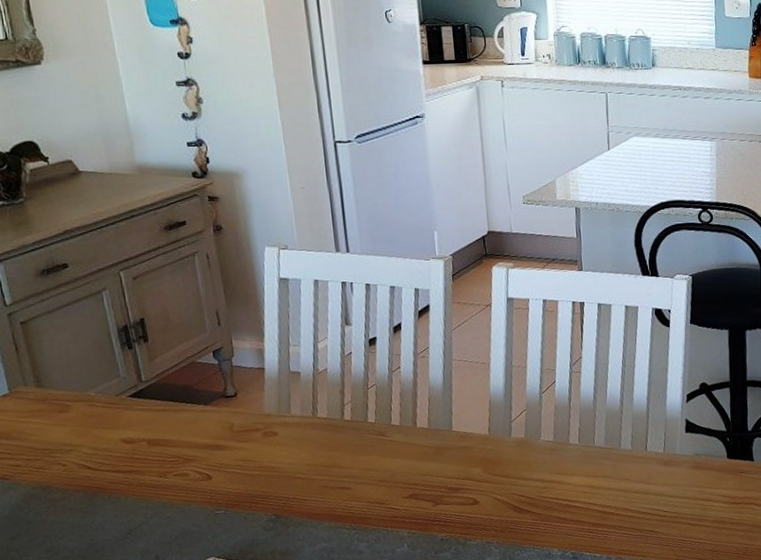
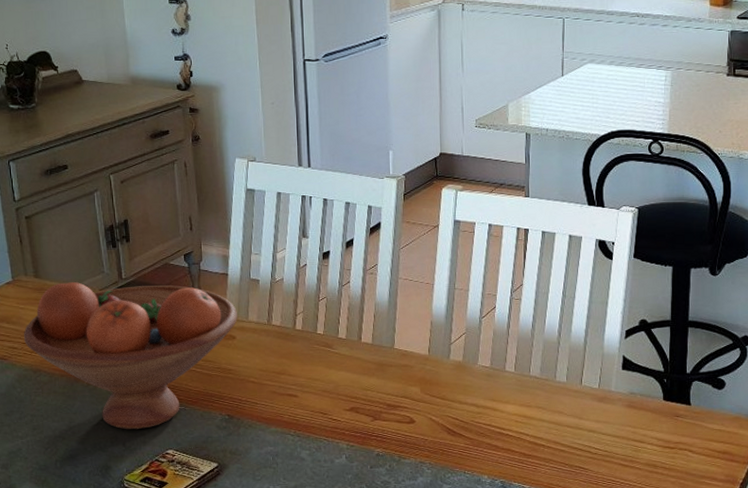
fruit bowl: none [27,384,279,541] -> present [23,282,237,430]

